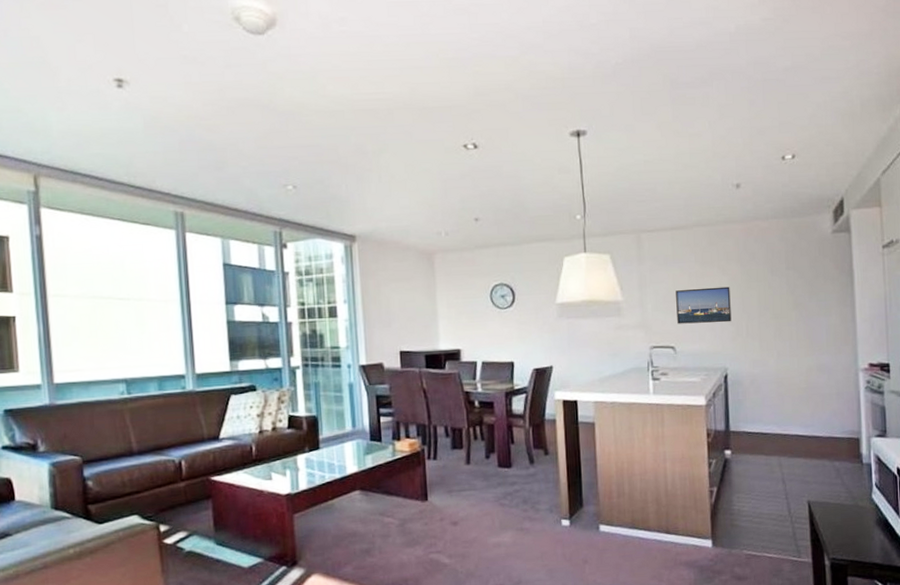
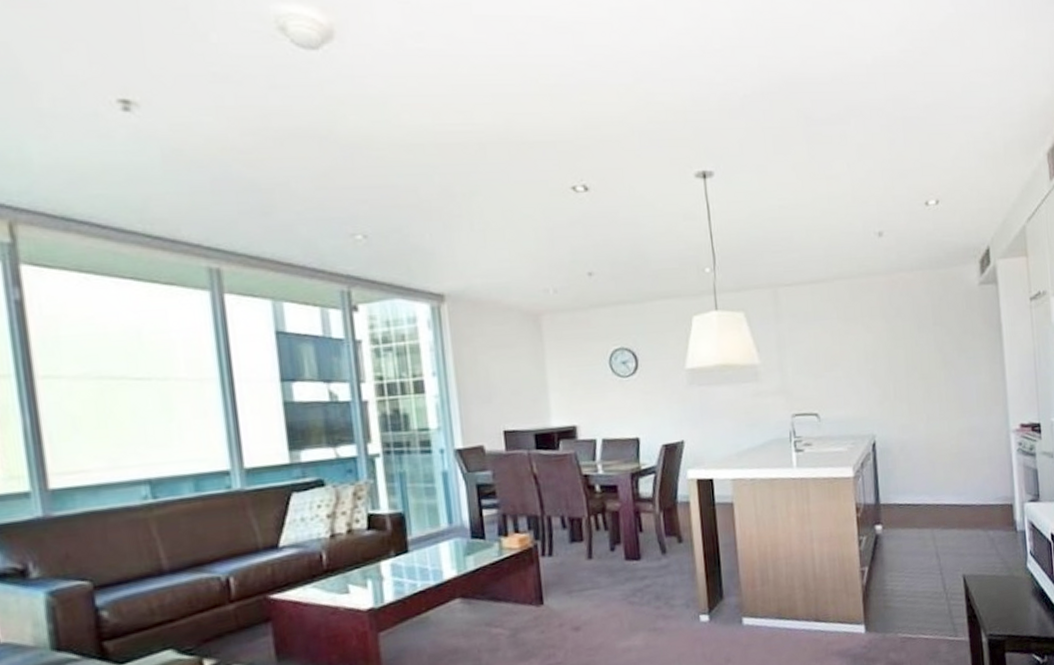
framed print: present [676,286,732,324] -> none [817,345,878,389]

